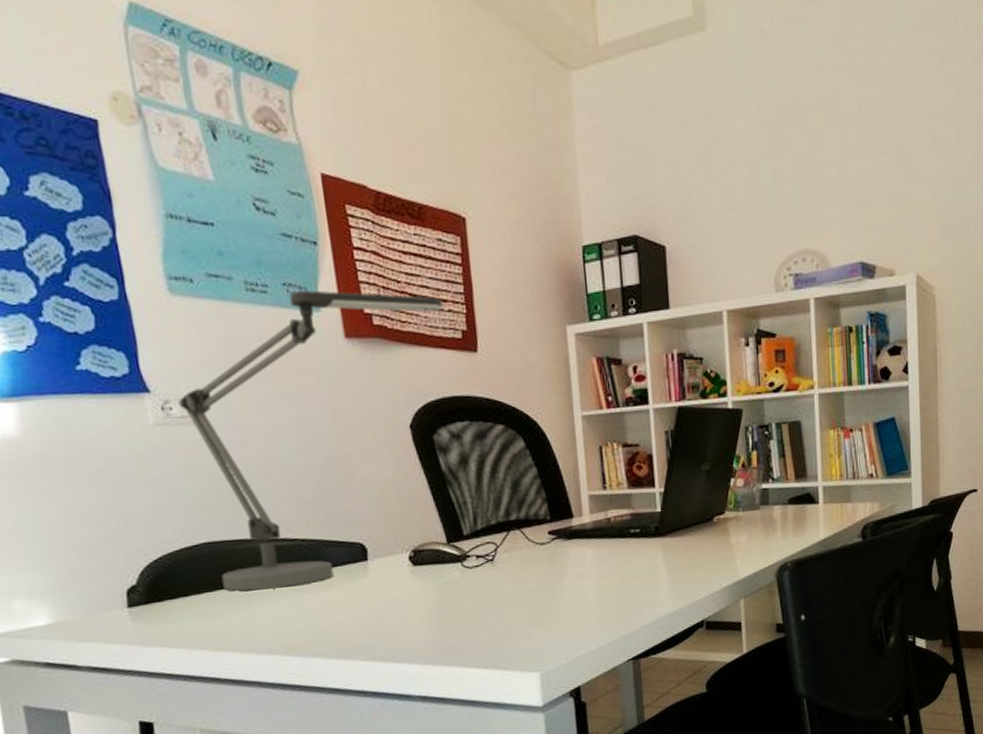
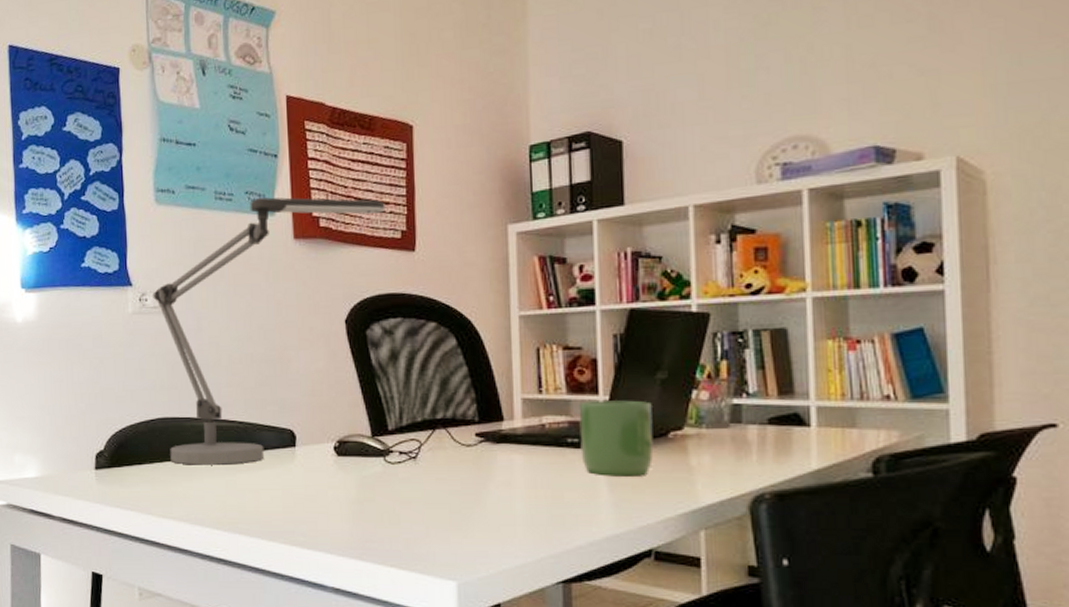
mug: none [638,490,702,561] -> present [578,400,654,477]

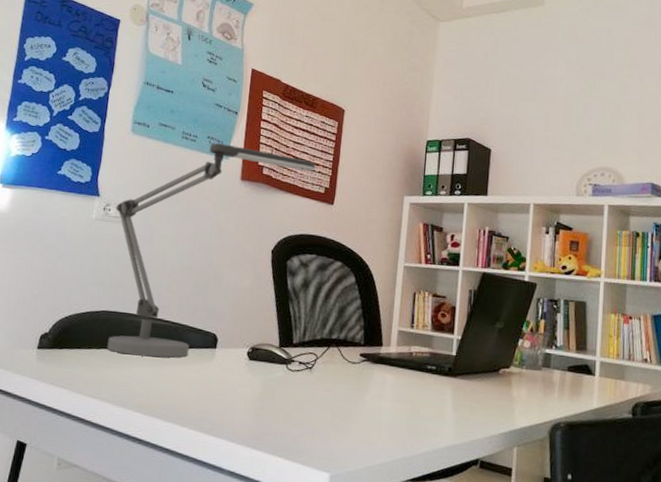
mug: present [578,400,654,477] -> none [436,338,490,401]

